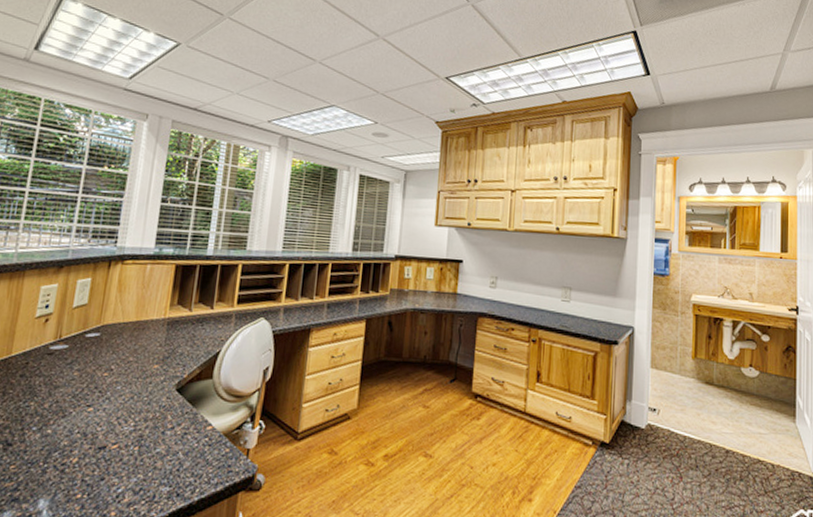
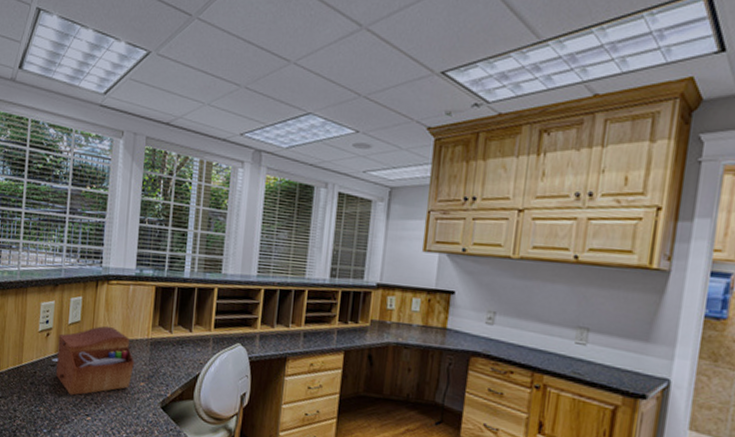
sewing box: none [53,307,148,386] -> present [56,325,134,396]

